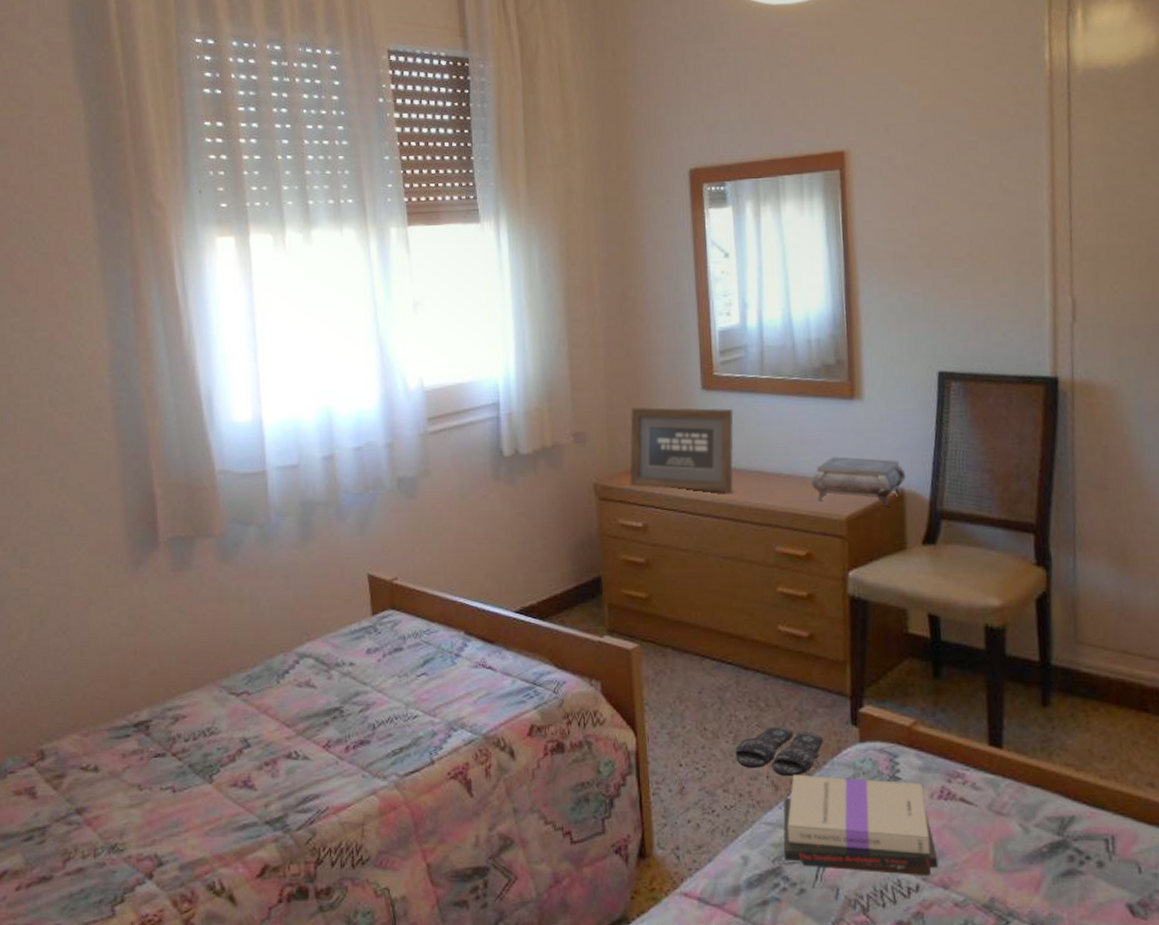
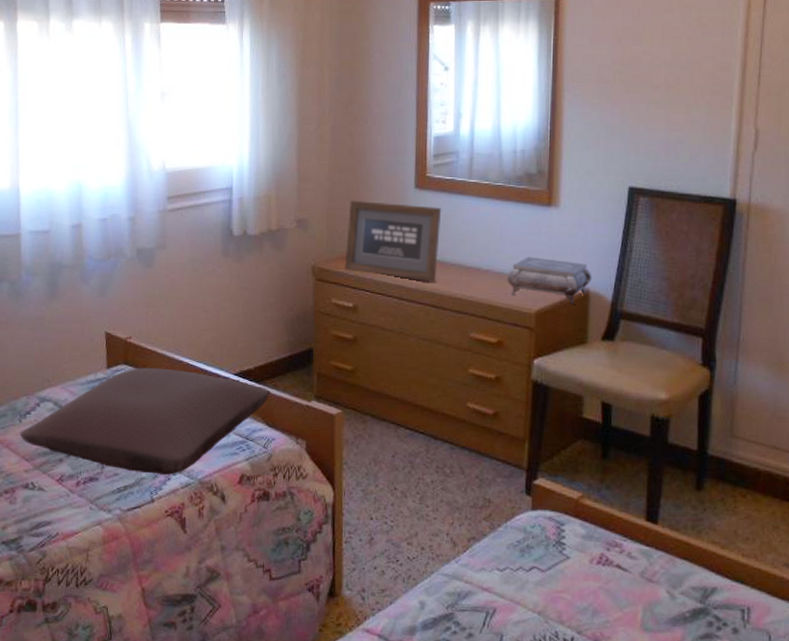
pillow: none [278,610,556,732] -> present [19,367,269,475]
slippers: present [735,726,822,776] -> none [421,490,498,535]
books: present [783,774,939,877] -> none [456,534,593,631]

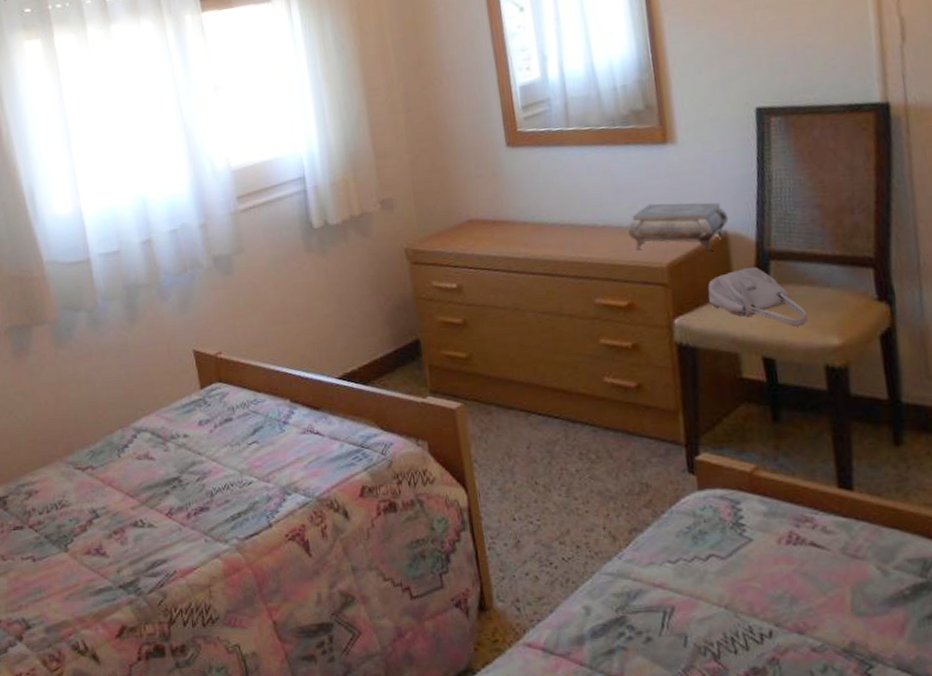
pillow: present [19,367,269,475] -> none [120,381,380,497]
picture frame: present [344,200,442,282] -> none [436,164,546,249]
handbag: none [565,322,644,379] -> present [708,266,809,326]

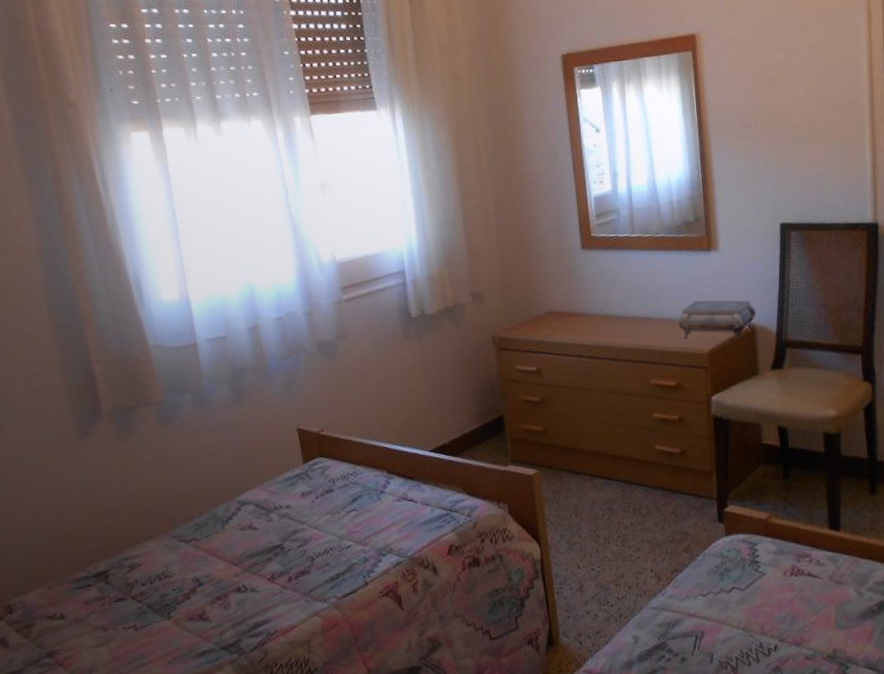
handbag: present [708,266,809,326] -> none [738,353,813,402]

